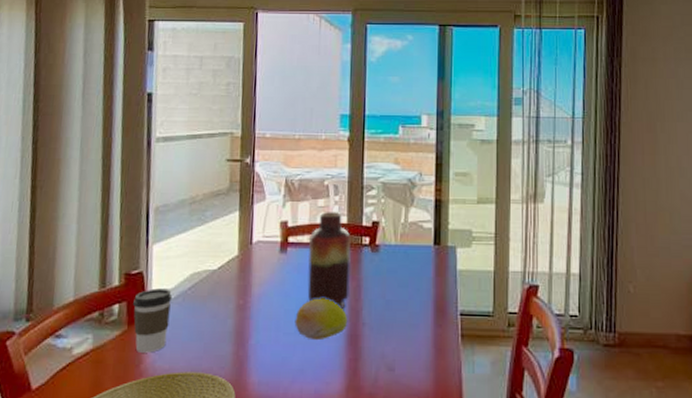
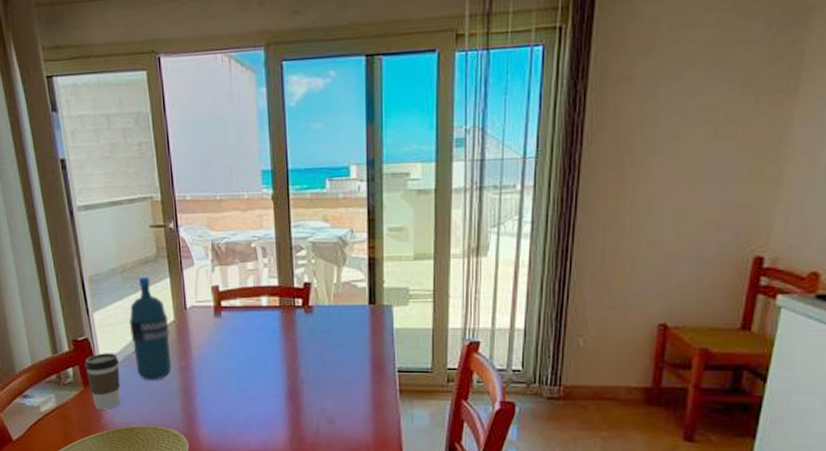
water bottle: none [189,209,232,320] -> present [130,276,172,381]
fruit: present [294,298,347,339] -> none [236,358,286,396]
vase: present [307,212,351,309] -> none [241,275,286,368]

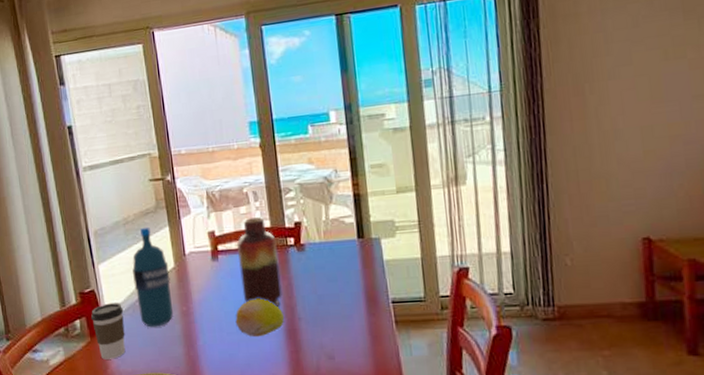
fruit: none [236,358,286,396] -> present [235,298,284,337]
vase: none [241,275,286,368] -> present [236,217,282,307]

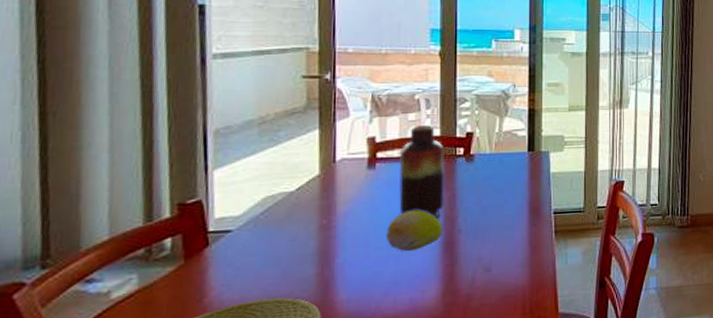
coffee cup: present [90,303,126,360] -> none [189,216,241,287]
water bottle: present [132,226,174,328] -> none [261,128,312,245]

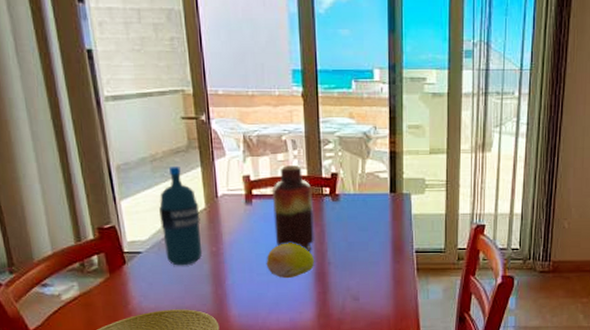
water bottle: none [261,128,312,245] -> present [159,165,203,266]

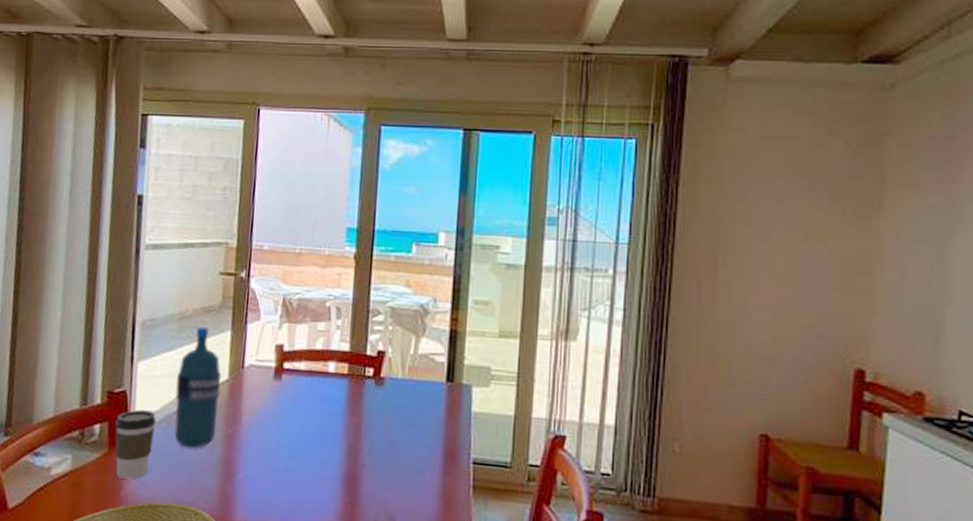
coffee cup: none [110,240,149,296] -> present [114,409,157,479]
fruit: present [266,243,314,278] -> none [287,432,345,479]
vase: present [271,165,314,251] -> none [302,337,353,447]

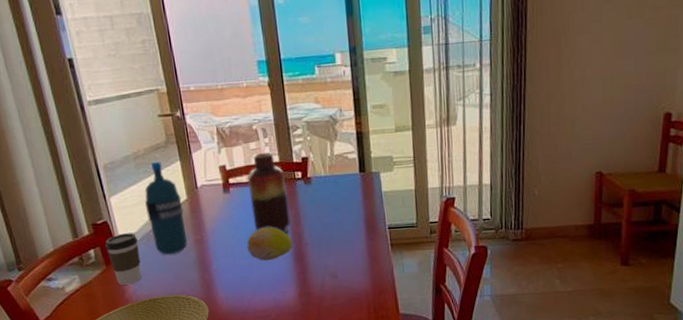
fruit: none [287,432,345,479] -> present [247,226,292,261]
vase: none [302,337,353,447] -> present [247,152,291,234]

